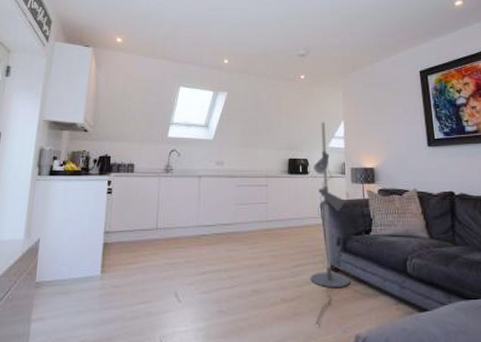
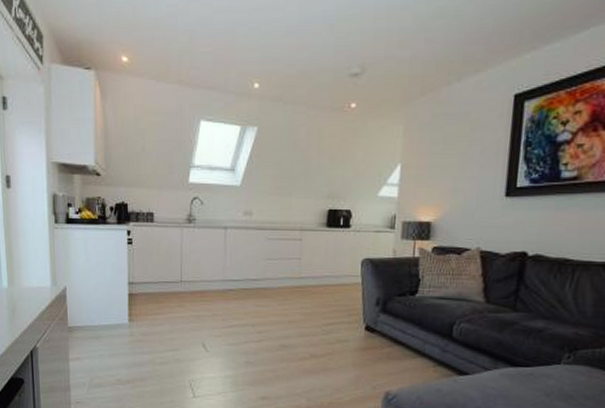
floor lamp: present [310,122,350,325] -> none [343,165,392,380]

